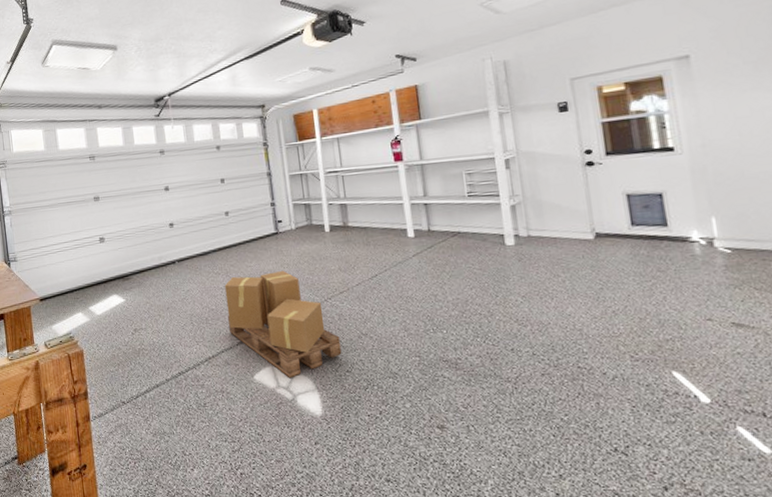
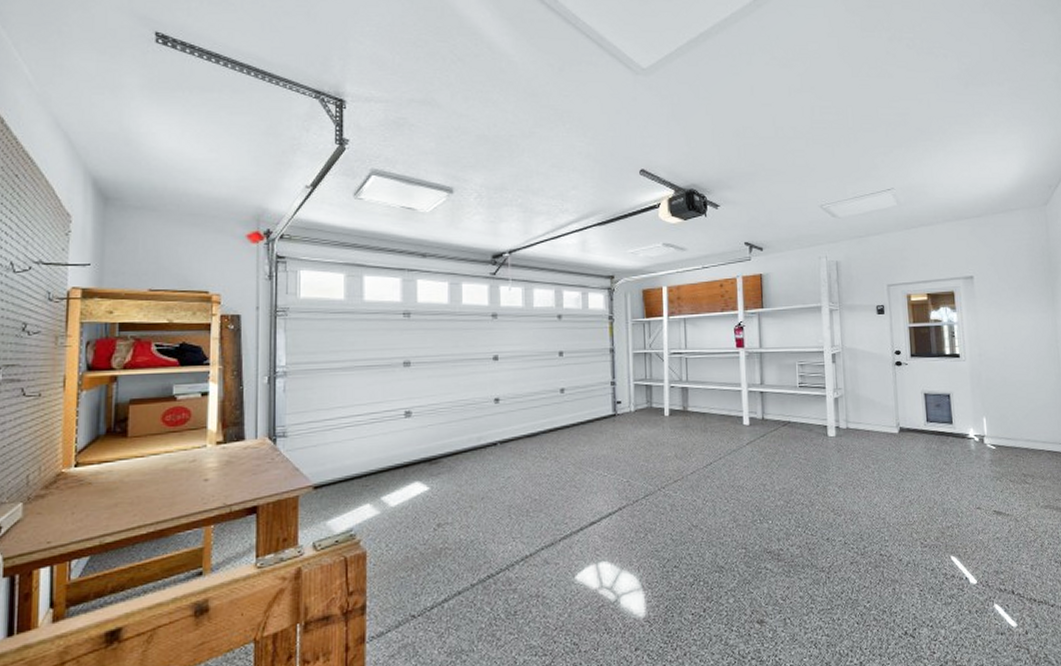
cardboard boxes: present [224,271,342,379] -> none [552,457,671,577]

